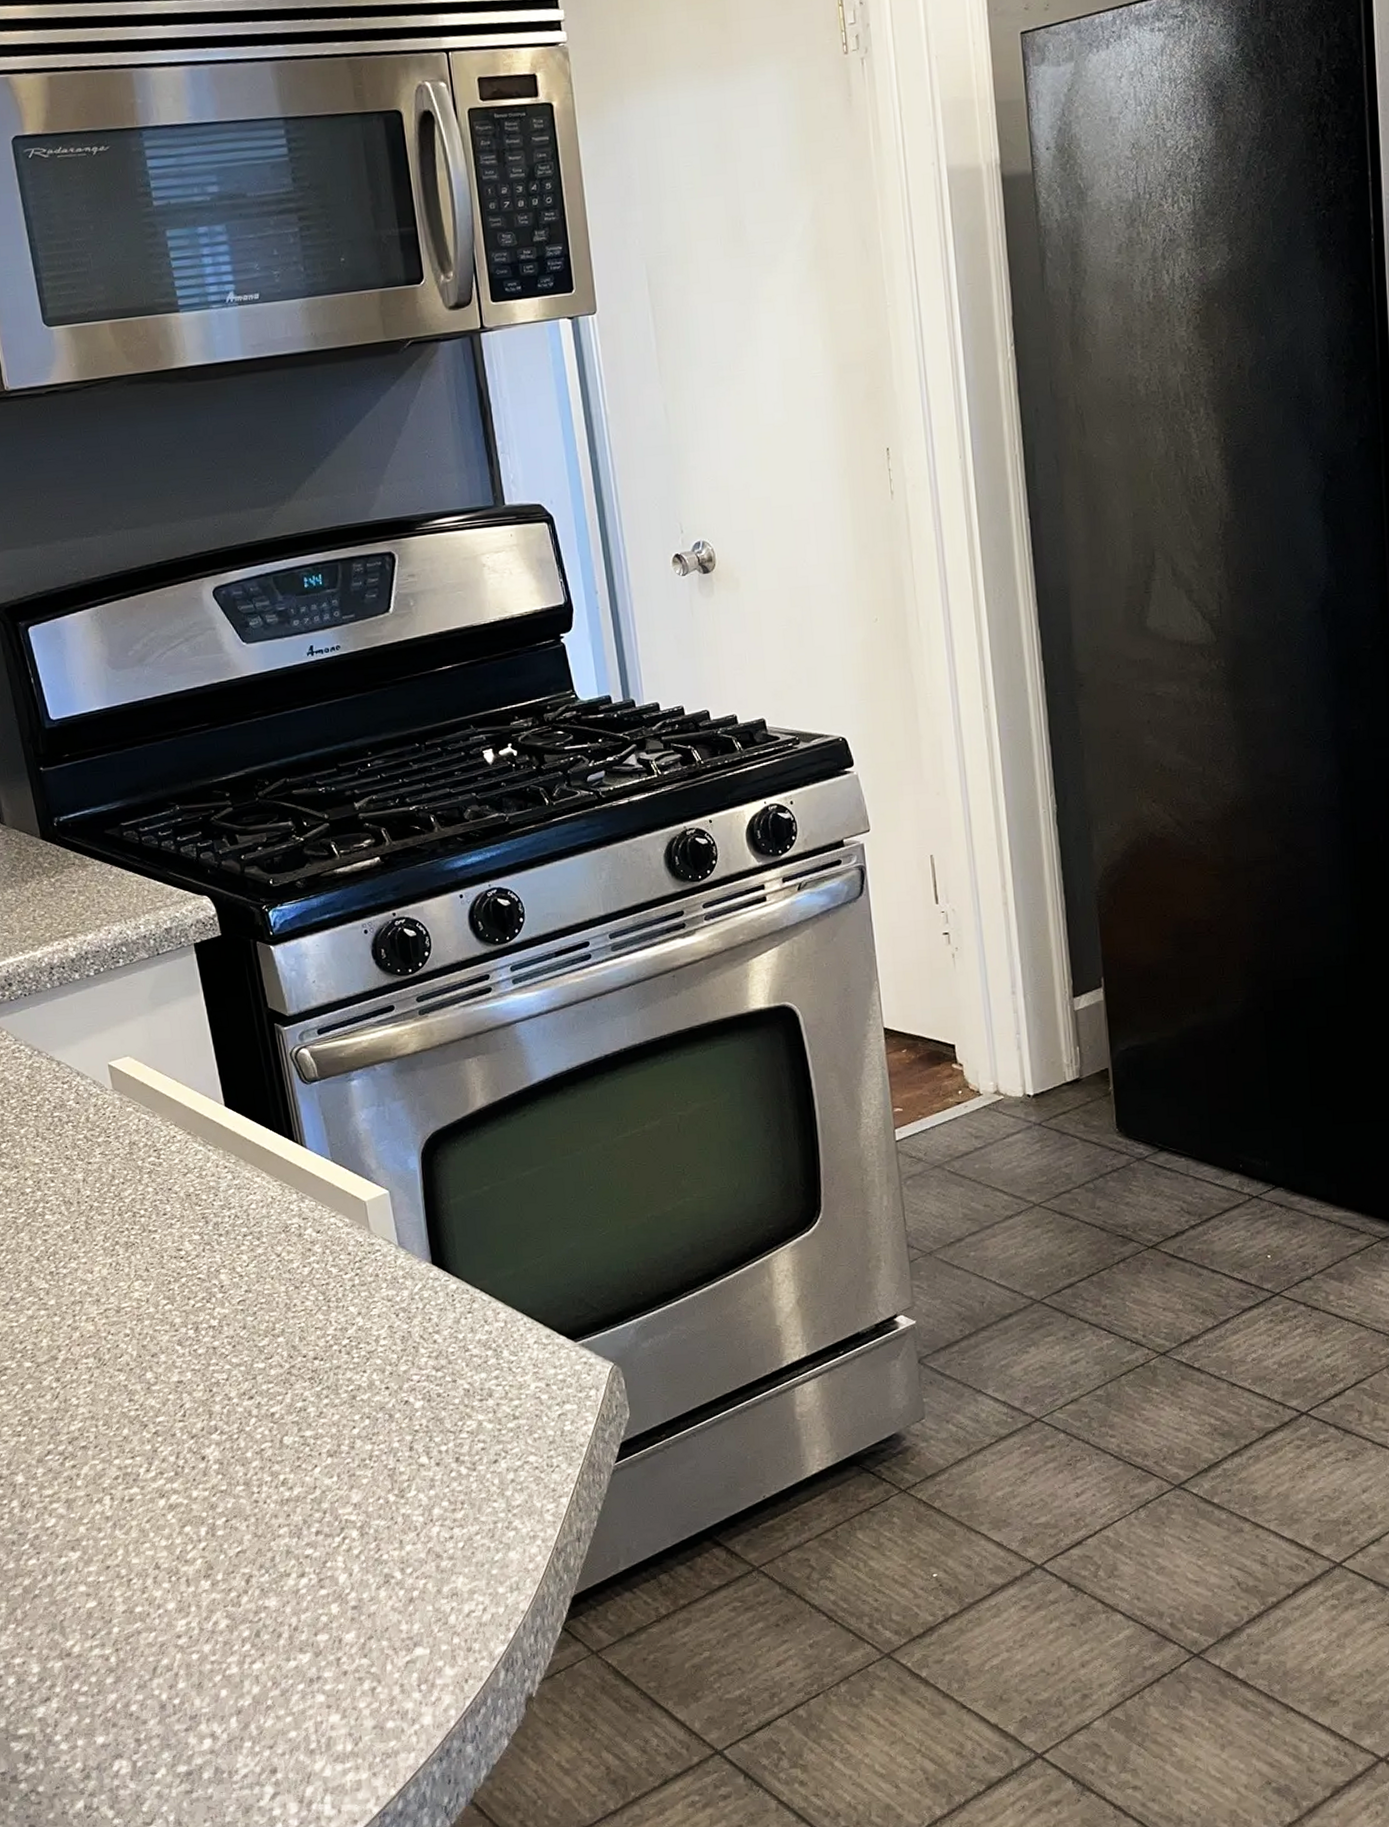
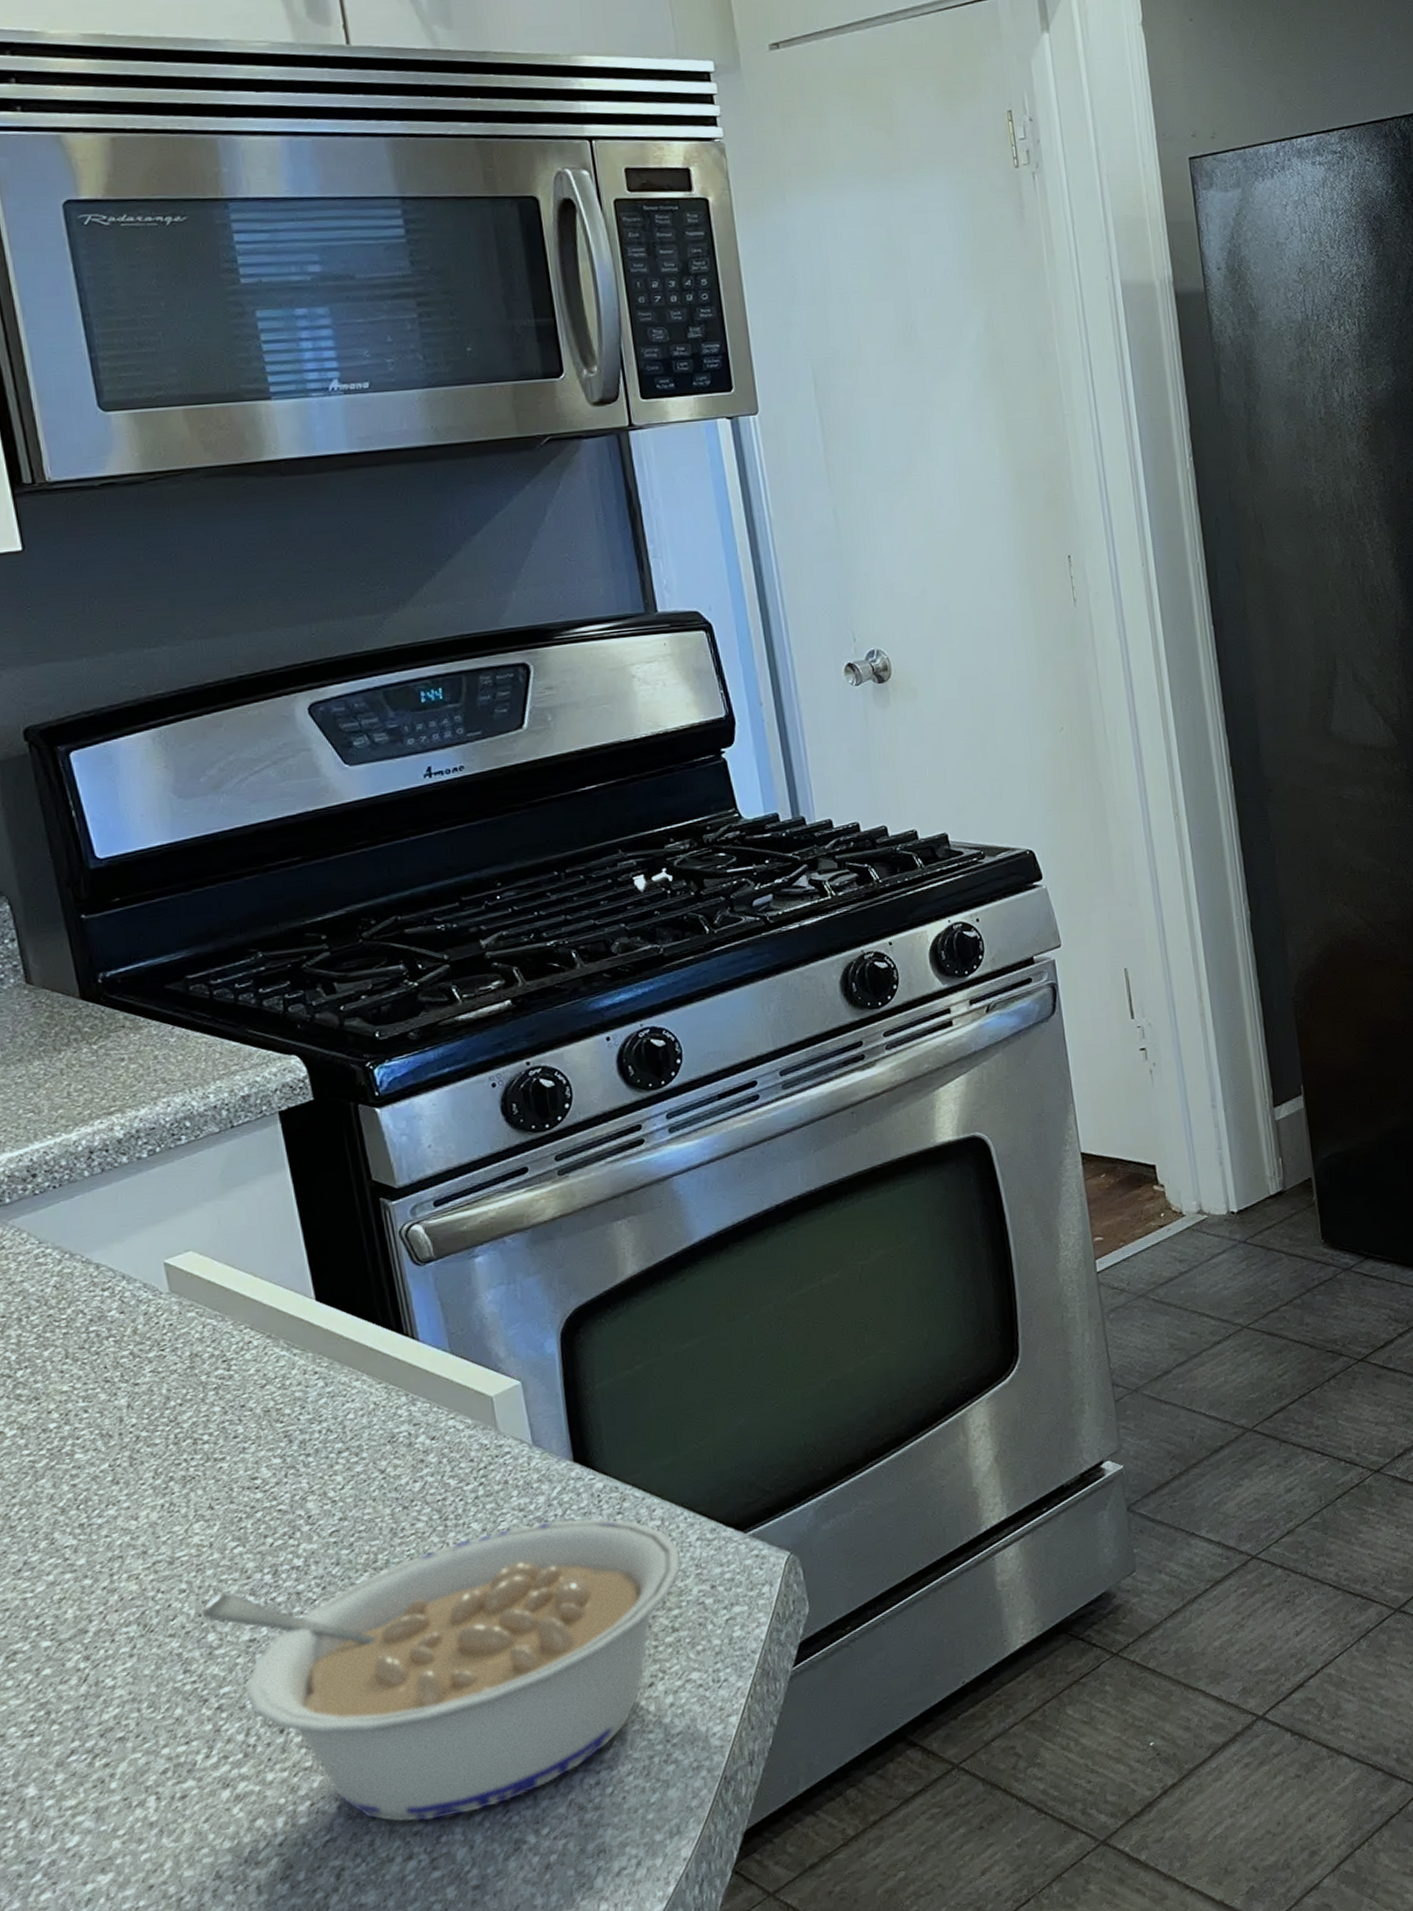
legume: none [141,1312,521,1548] -> present [201,1517,681,1823]

